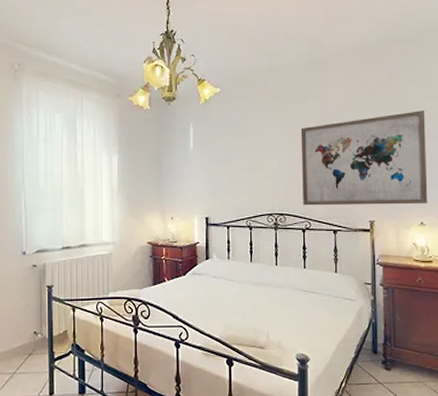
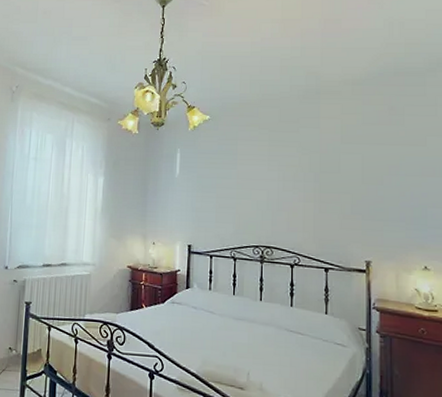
wall art: present [300,111,428,206] -> none [292,146,433,247]

